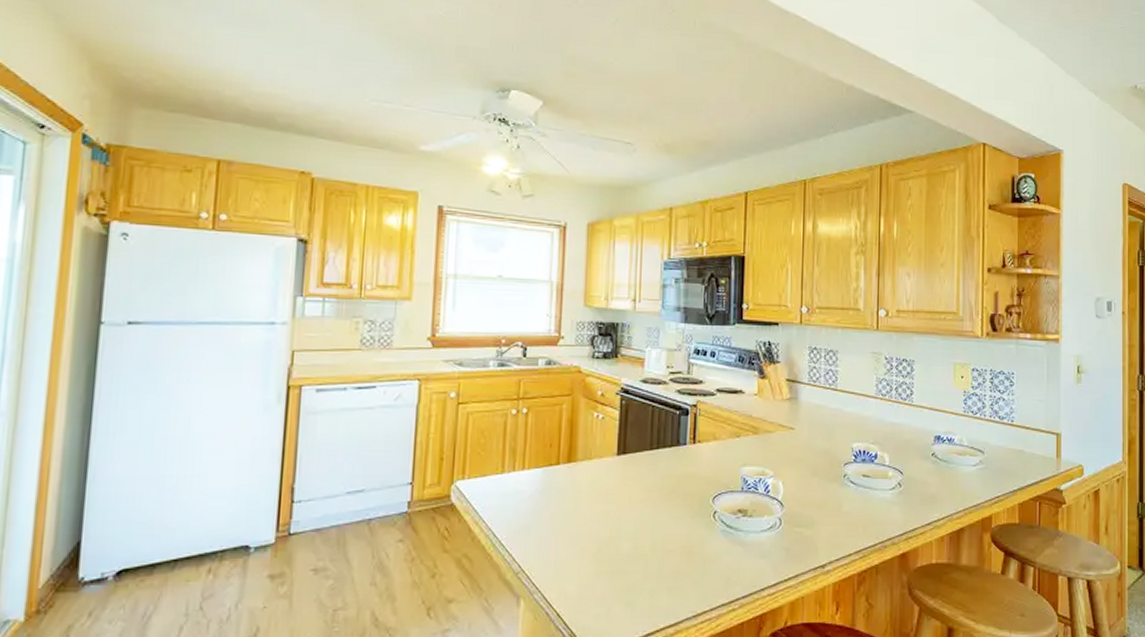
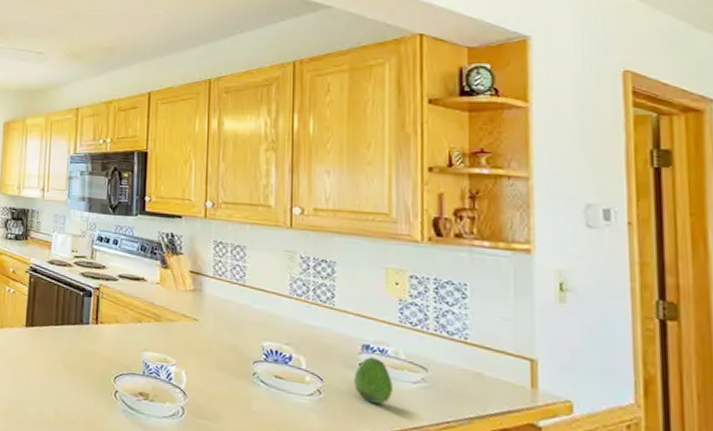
fruit: none [928,447,958,489] -> present [354,357,393,404]

